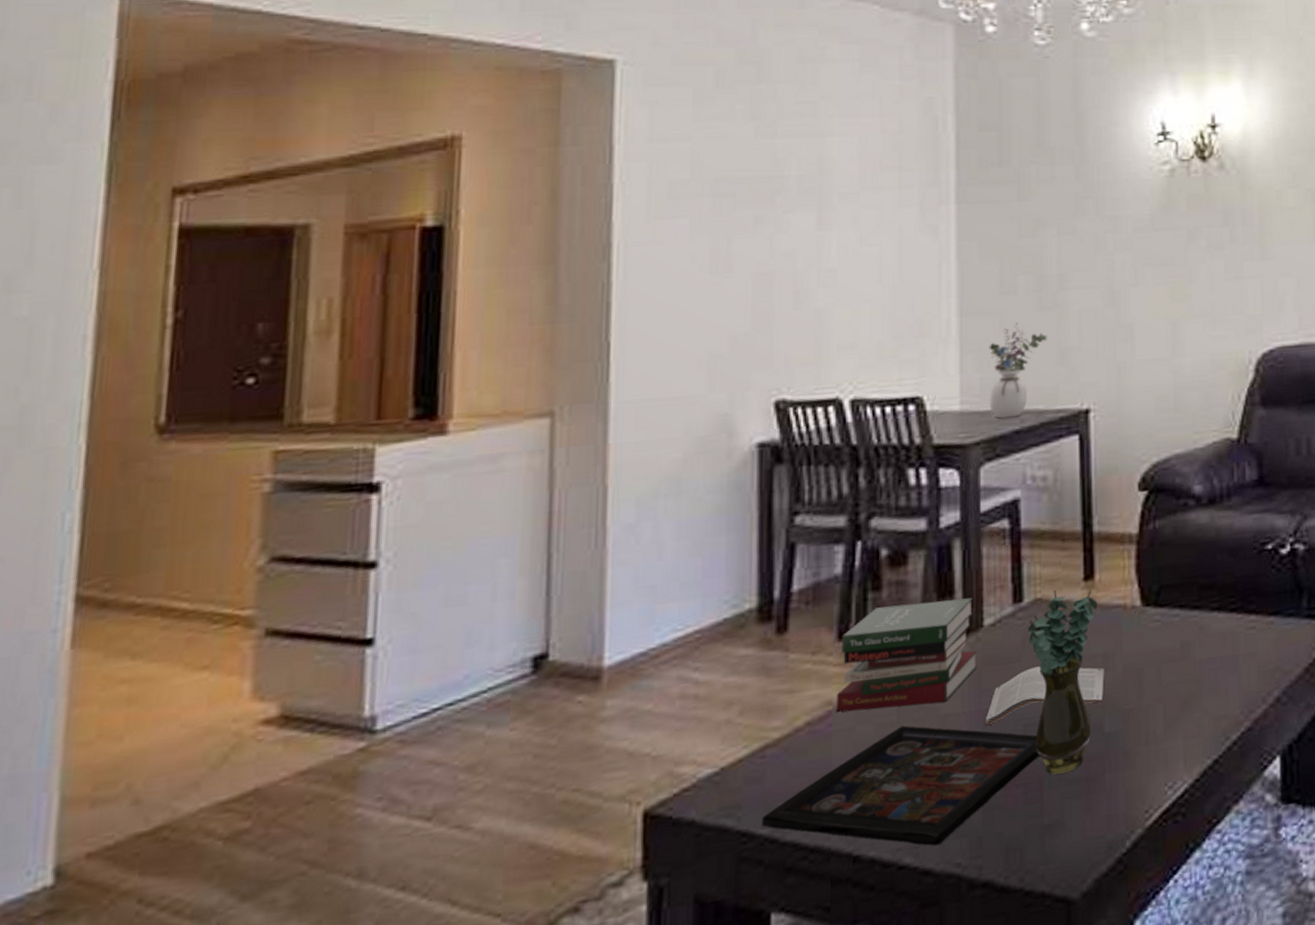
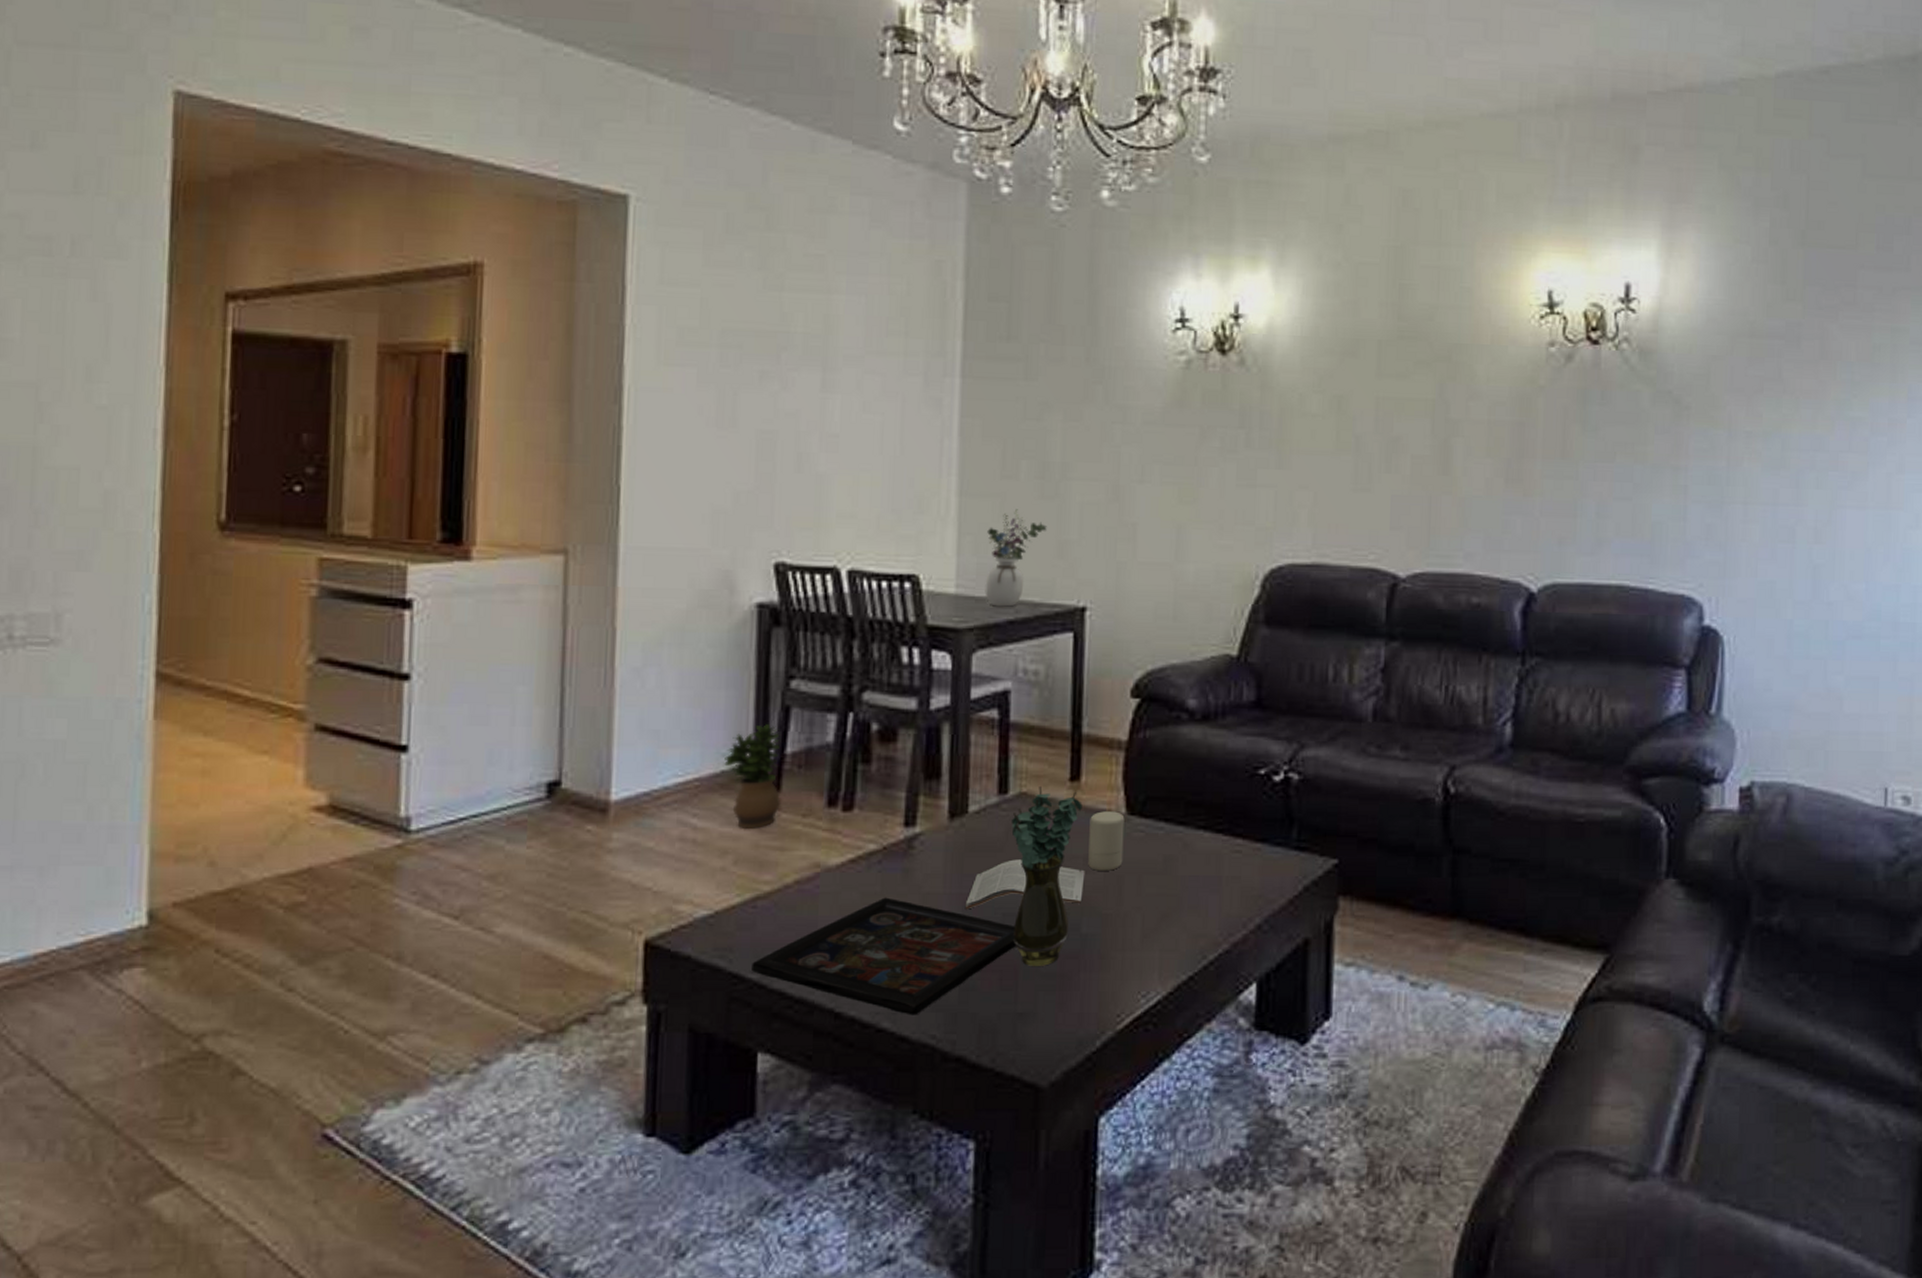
potted plant: none [727,563,789,676] -> present [724,723,781,828]
books: present [837,598,977,712] -> none [824,780,961,880]
candle: none [1106,605,1141,667] -> present [1088,811,1125,871]

